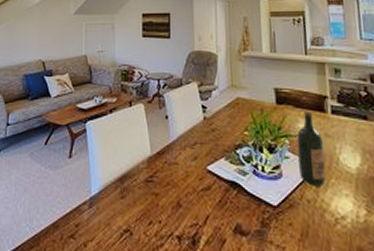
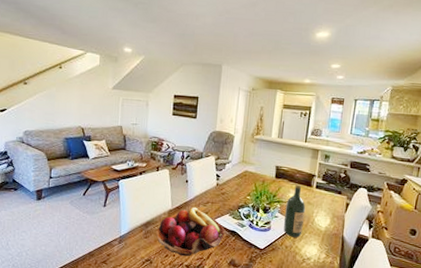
fruit basket: none [135,150,222,223] -> present [156,207,225,257]

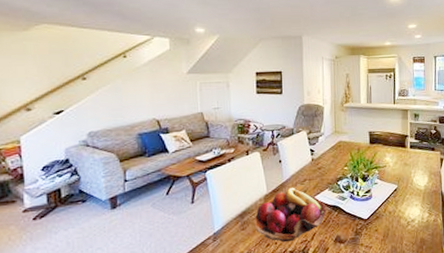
wine bottle: present [284,184,306,238] -> none [384,147,404,202]

